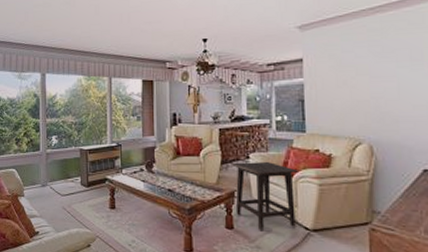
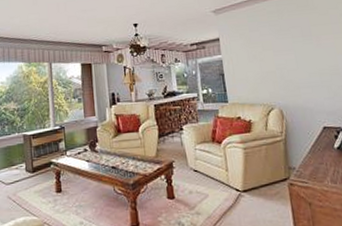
side table: present [232,161,298,231] -> none [168,131,228,198]

